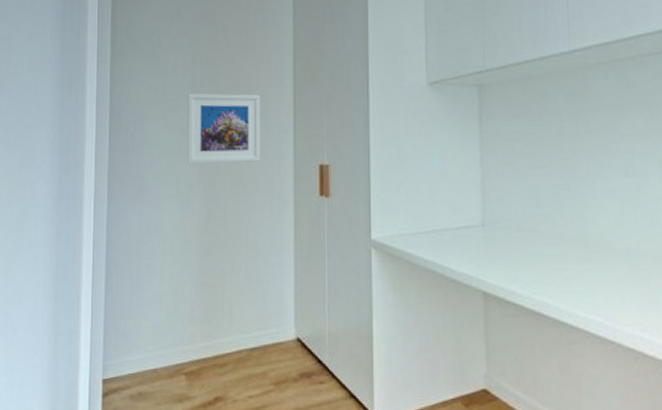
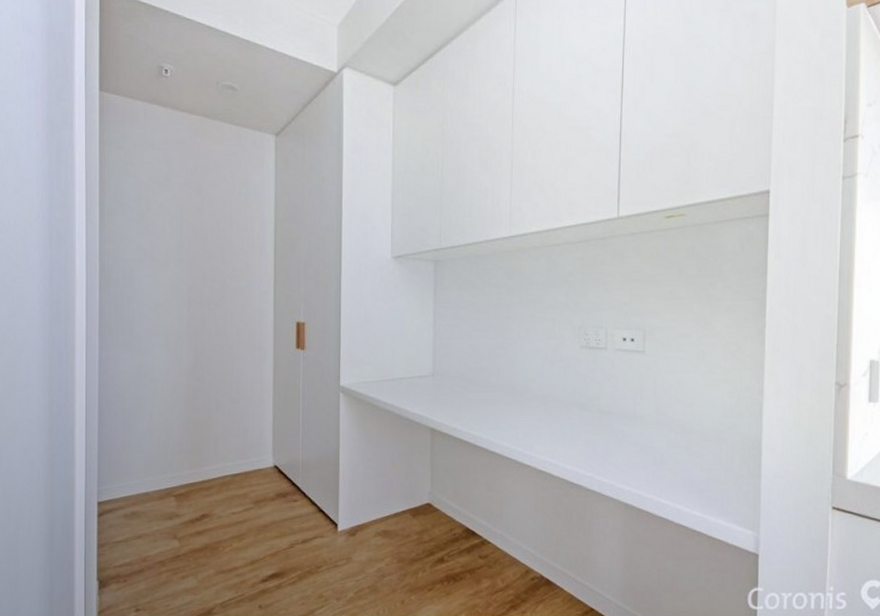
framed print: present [187,93,260,164] -> none [175,254,243,318]

